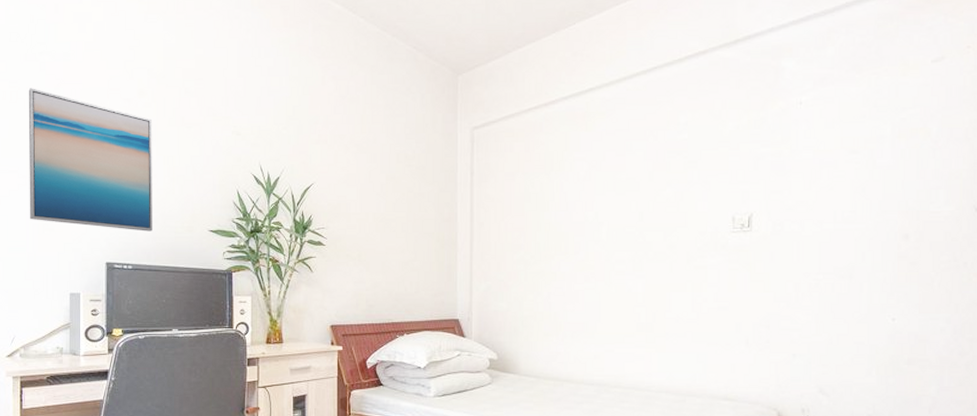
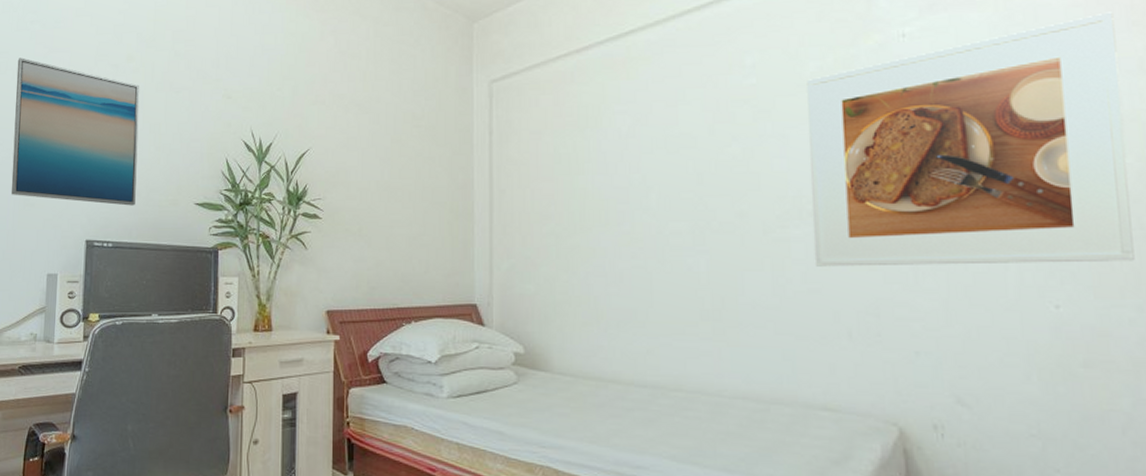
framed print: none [724,91,951,289] -> present [807,12,1135,267]

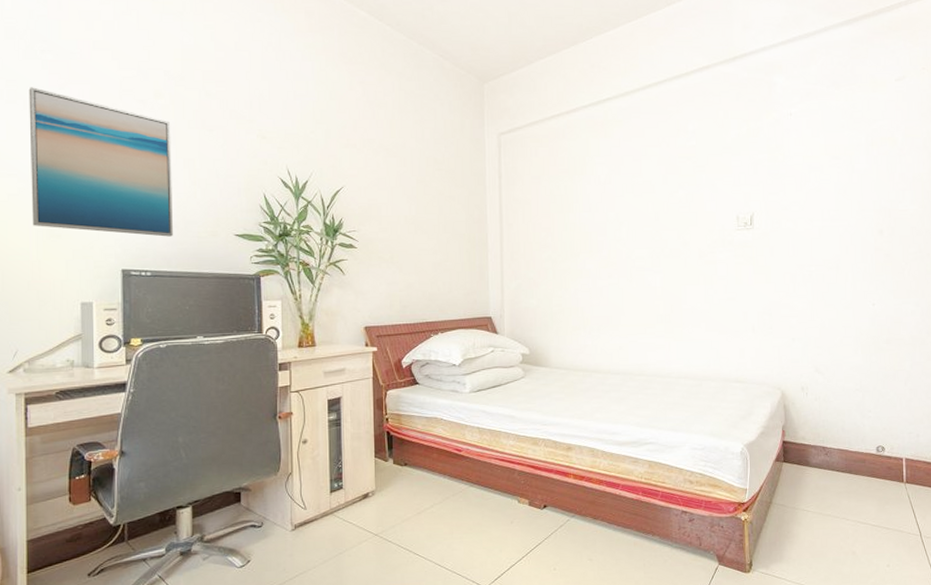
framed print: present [807,12,1135,267] -> none [729,106,916,281]

